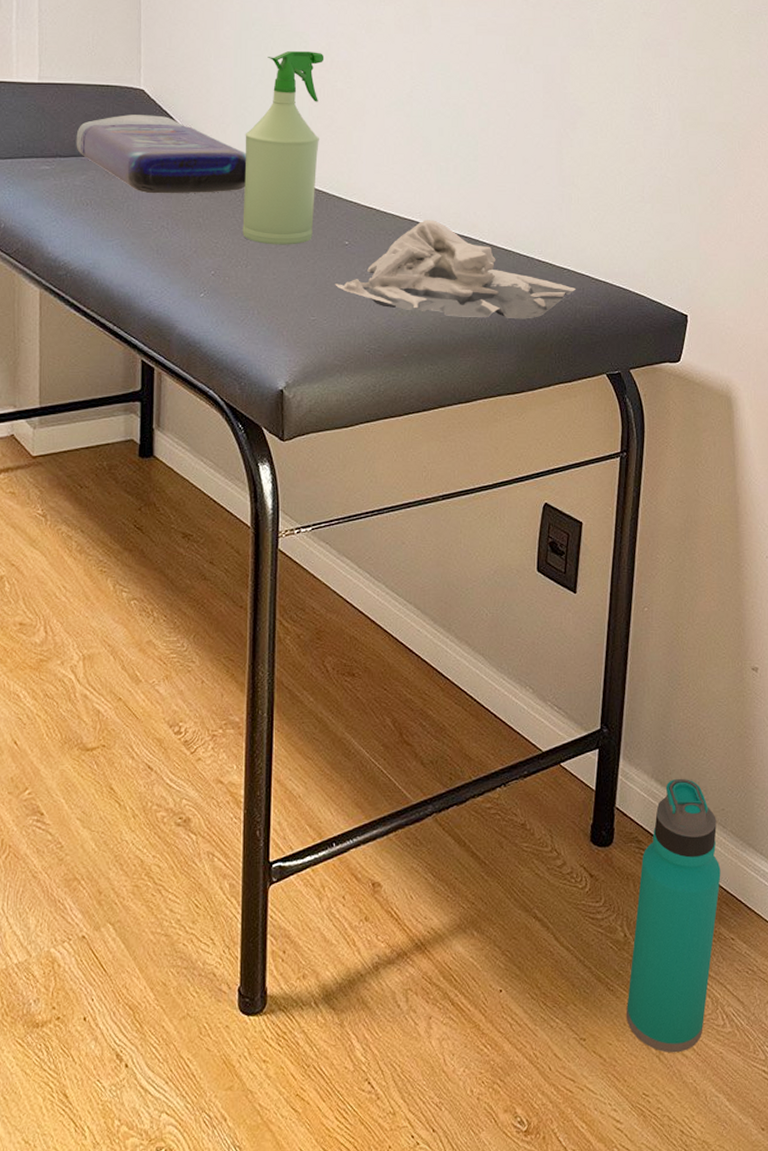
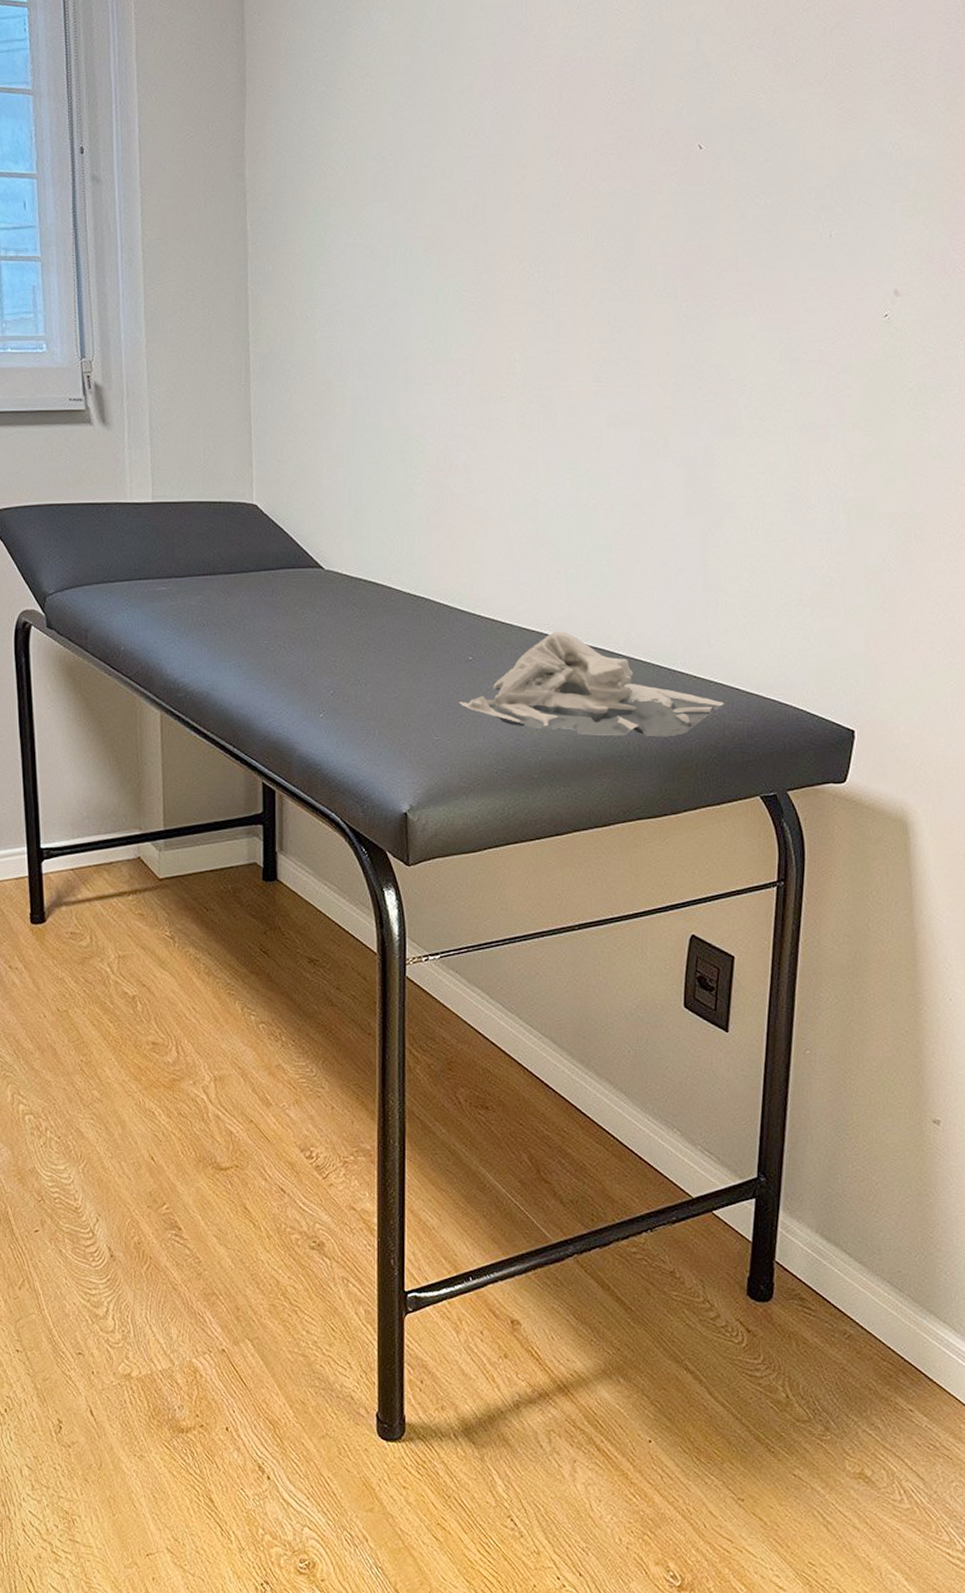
towel: present [76,115,247,194] -> none [191,530,364,612]
spray bottle: present [242,50,325,245] -> none [361,455,443,662]
water bottle: present [627,778,721,1053] -> none [789,1235,897,1524]

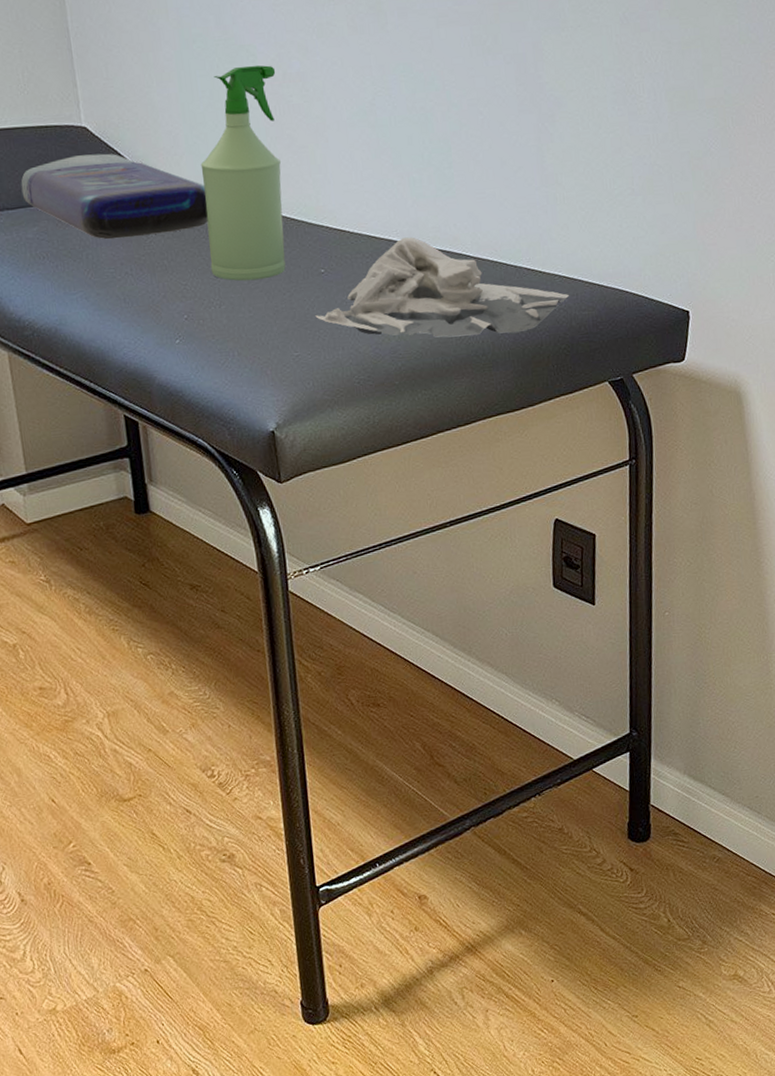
towel: none [191,530,364,612] -> present [21,153,208,240]
spray bottle: none [361,455,443,662] -> present [200,65,286,282]

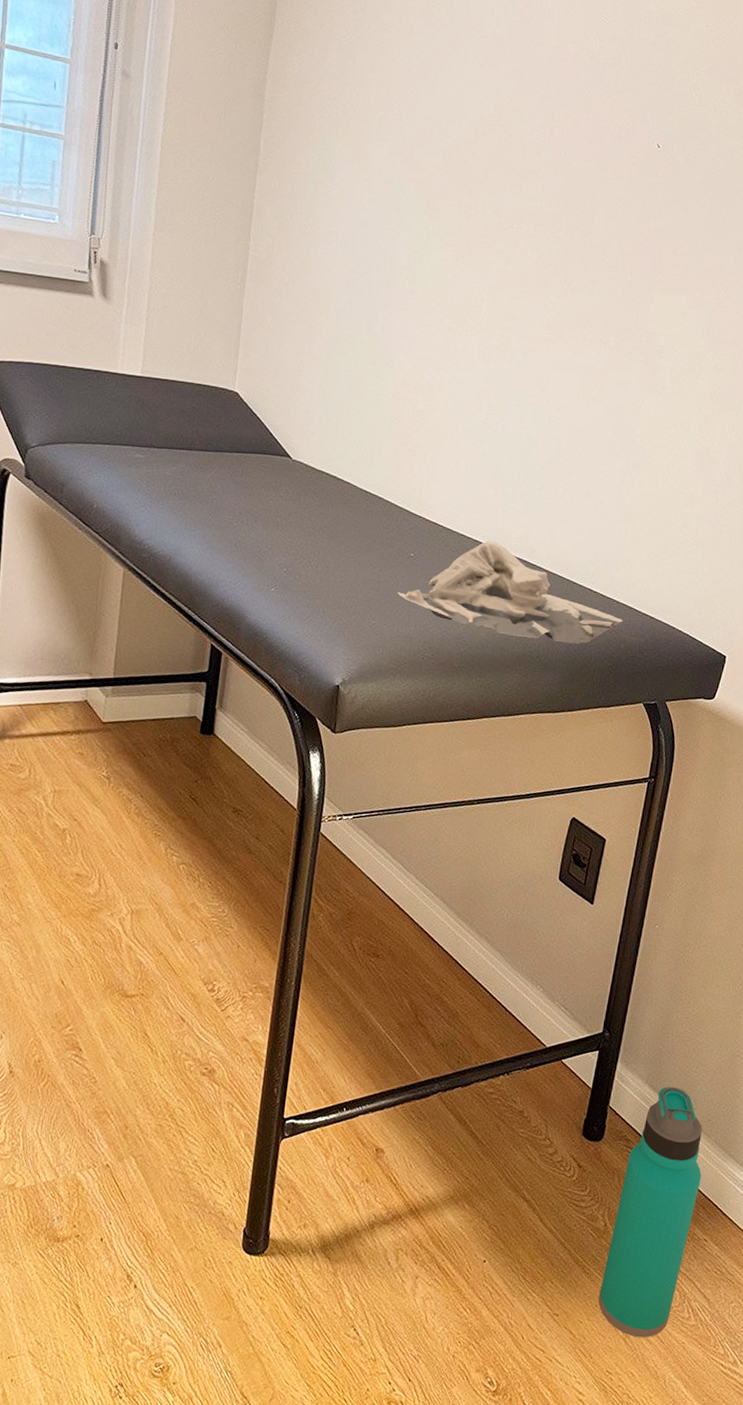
towel: present [21,153,208,240] -> none [169,414,328,496]
spray bottle: present [200,65,286,282] -> none [316,369,409,552]
water bottle: none [675,771,759,1021] -> present [598,1086,702,1338]

